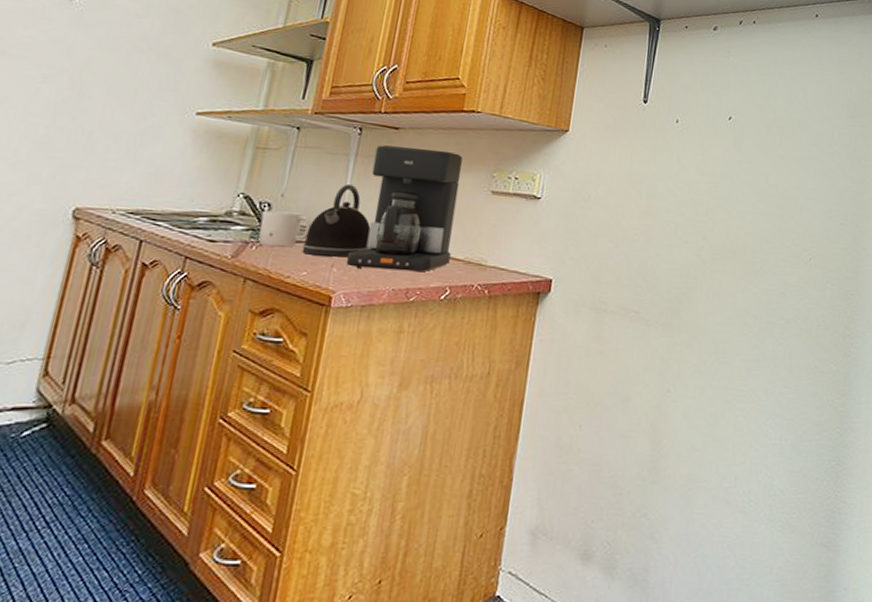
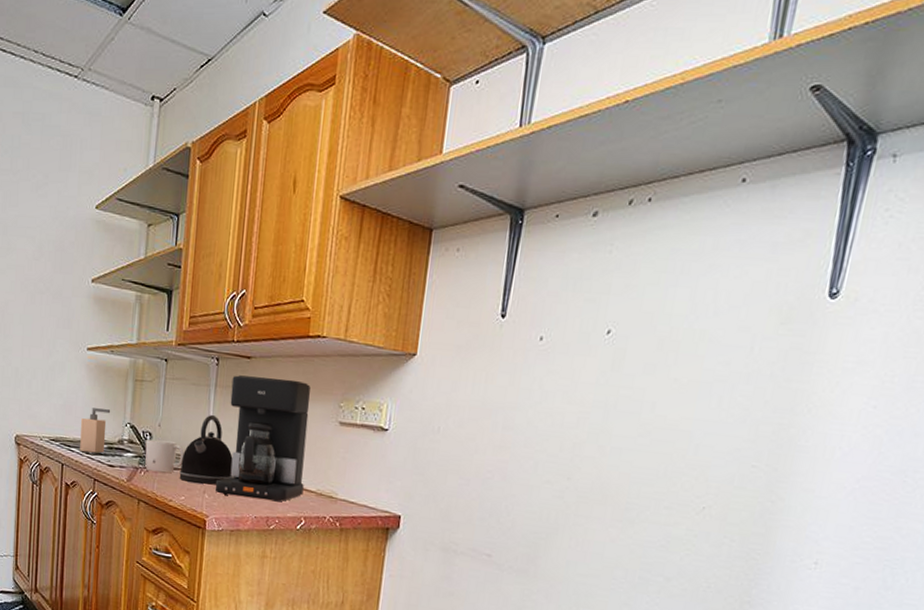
soap dispenser: none [169,176,220,227] -> present [80,408,111,454]

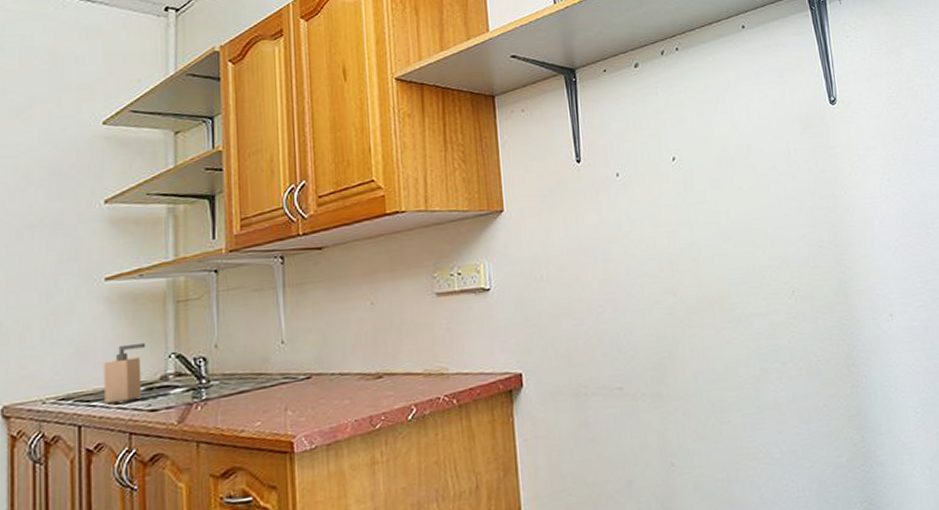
mug: present [144,439,185,474] -> none [199,360,254,404]
kettle: present [179,415,234,485] -> none [250,319,321,403]
coffee maker: present [215,375,310,502] -> none [299,261,409,406]

